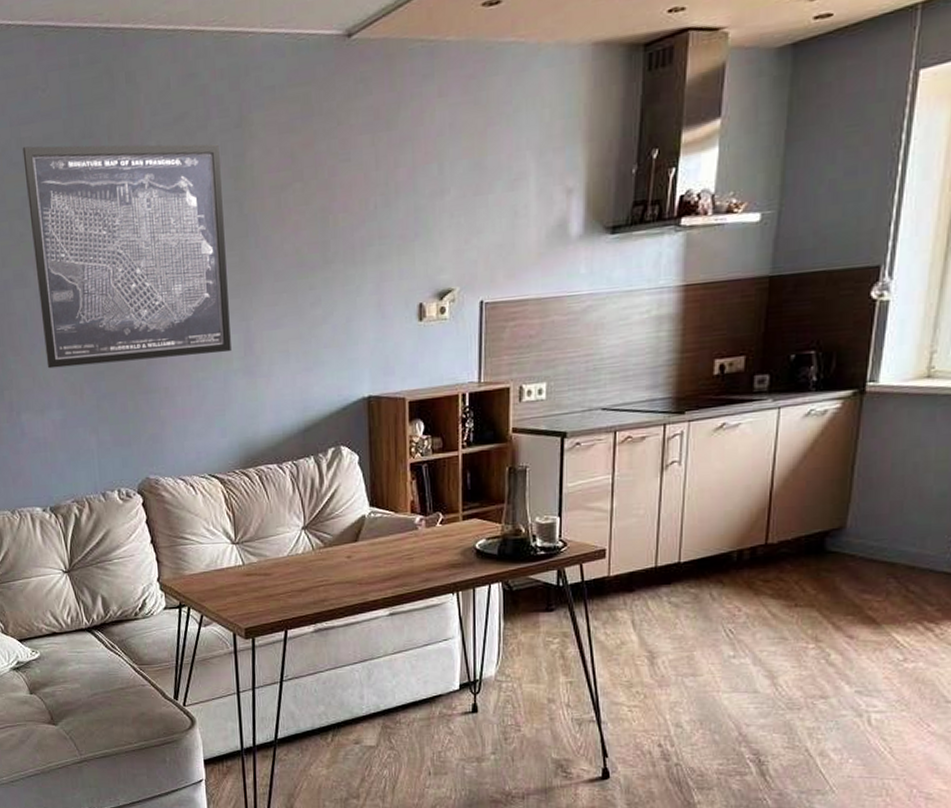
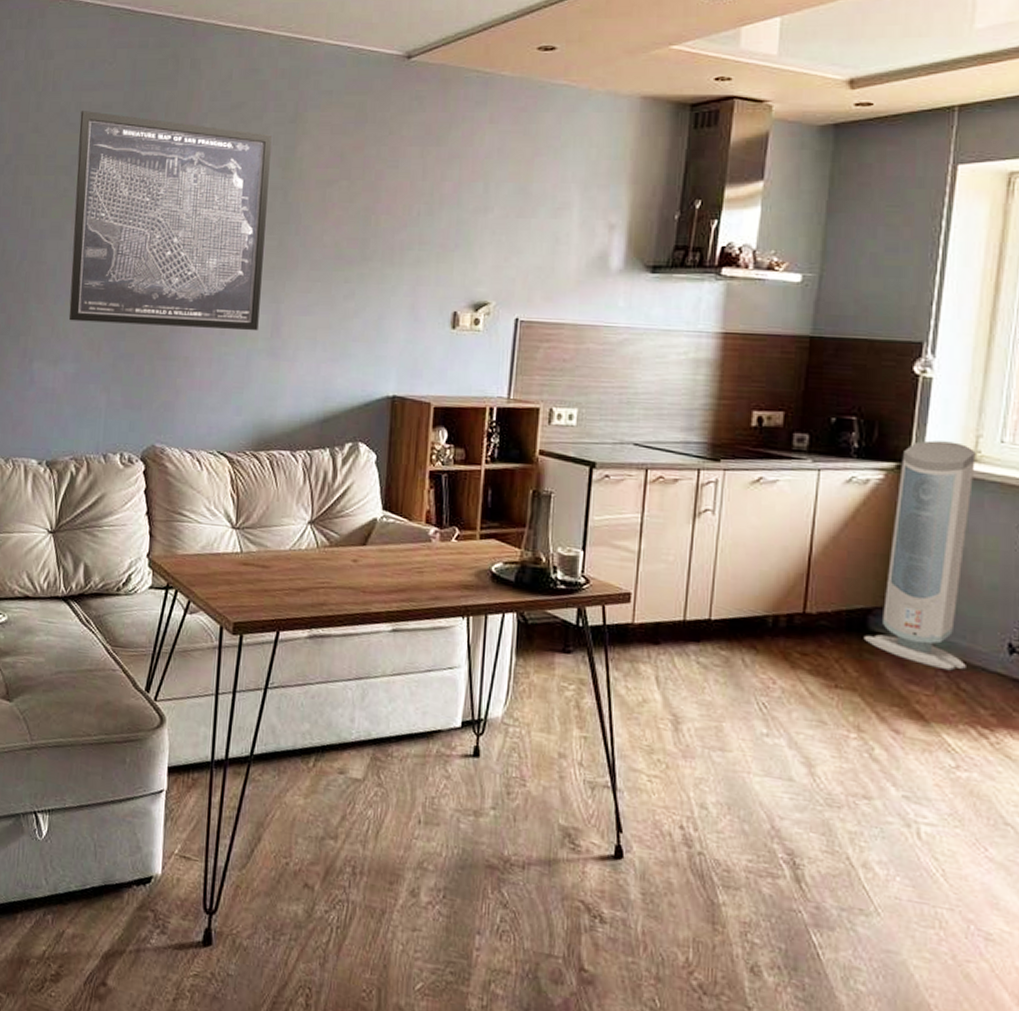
air purifier: none [821,361,930,577] -> present [863,440,976,671]

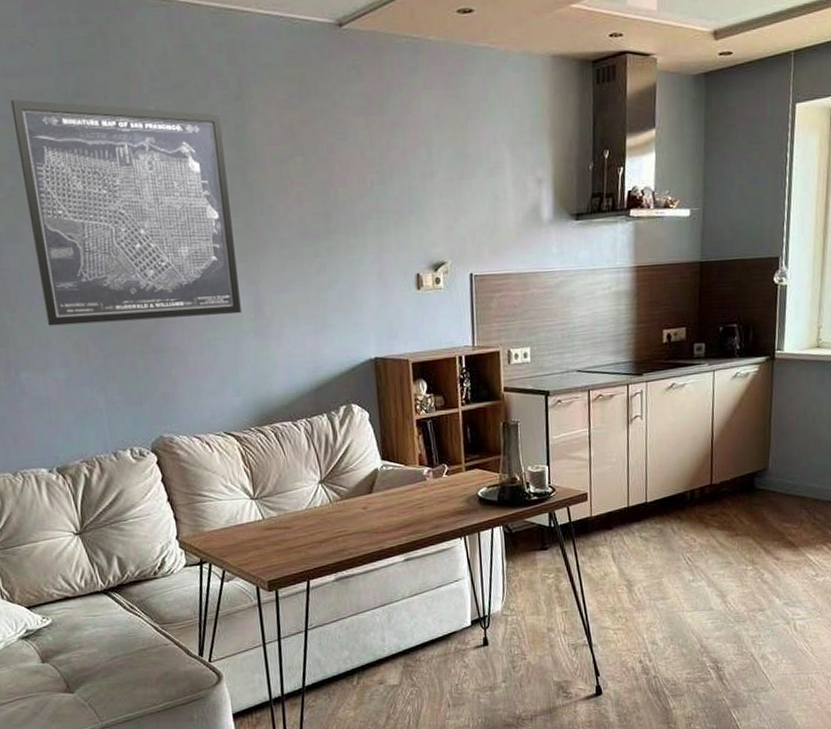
air purifier: present [863,440,976,671] -> none [752,334,819,508]

